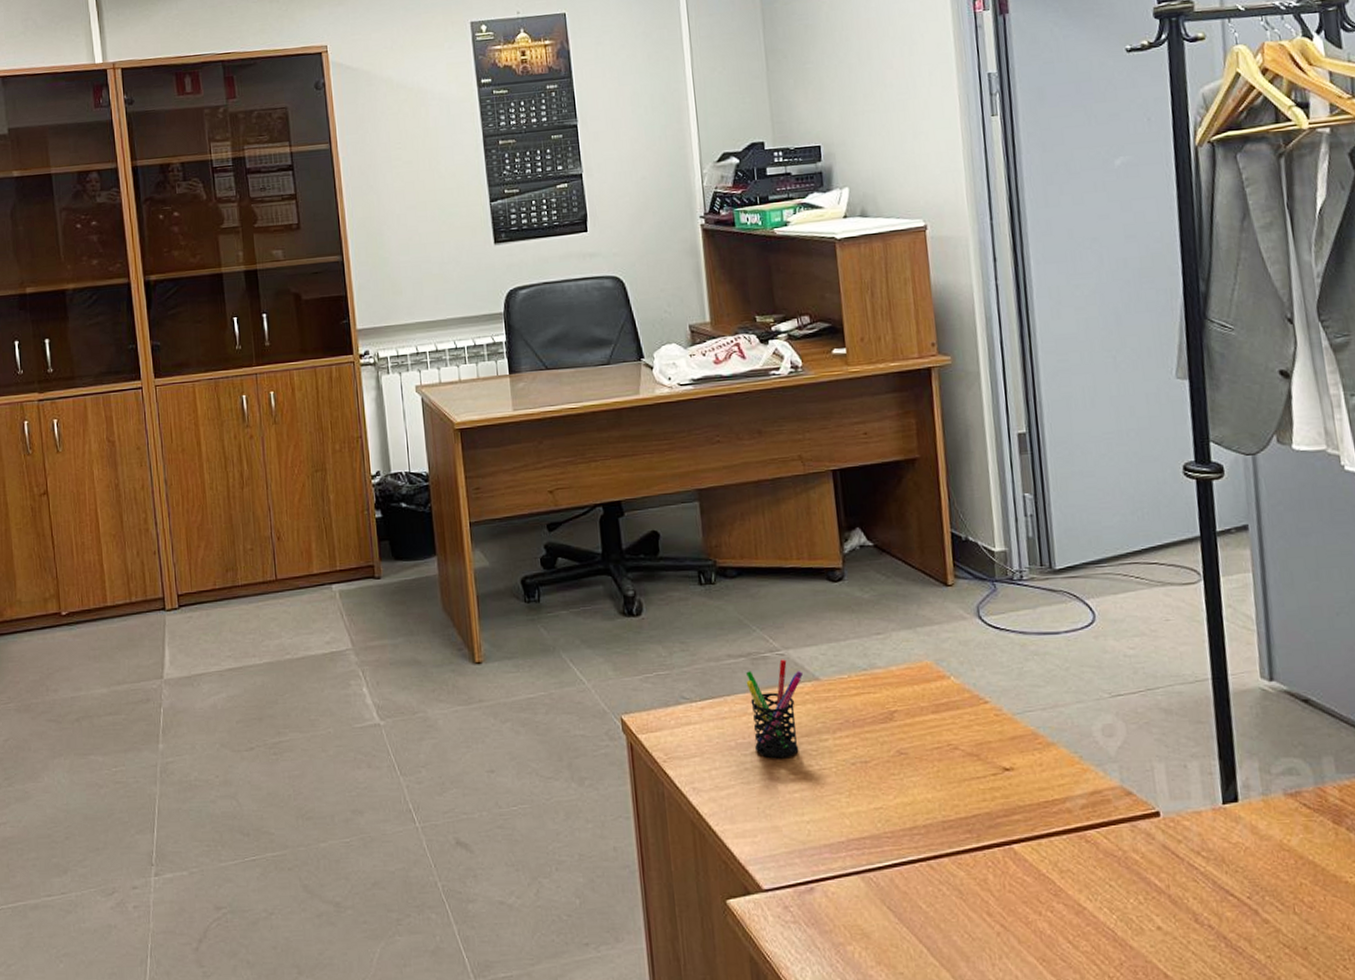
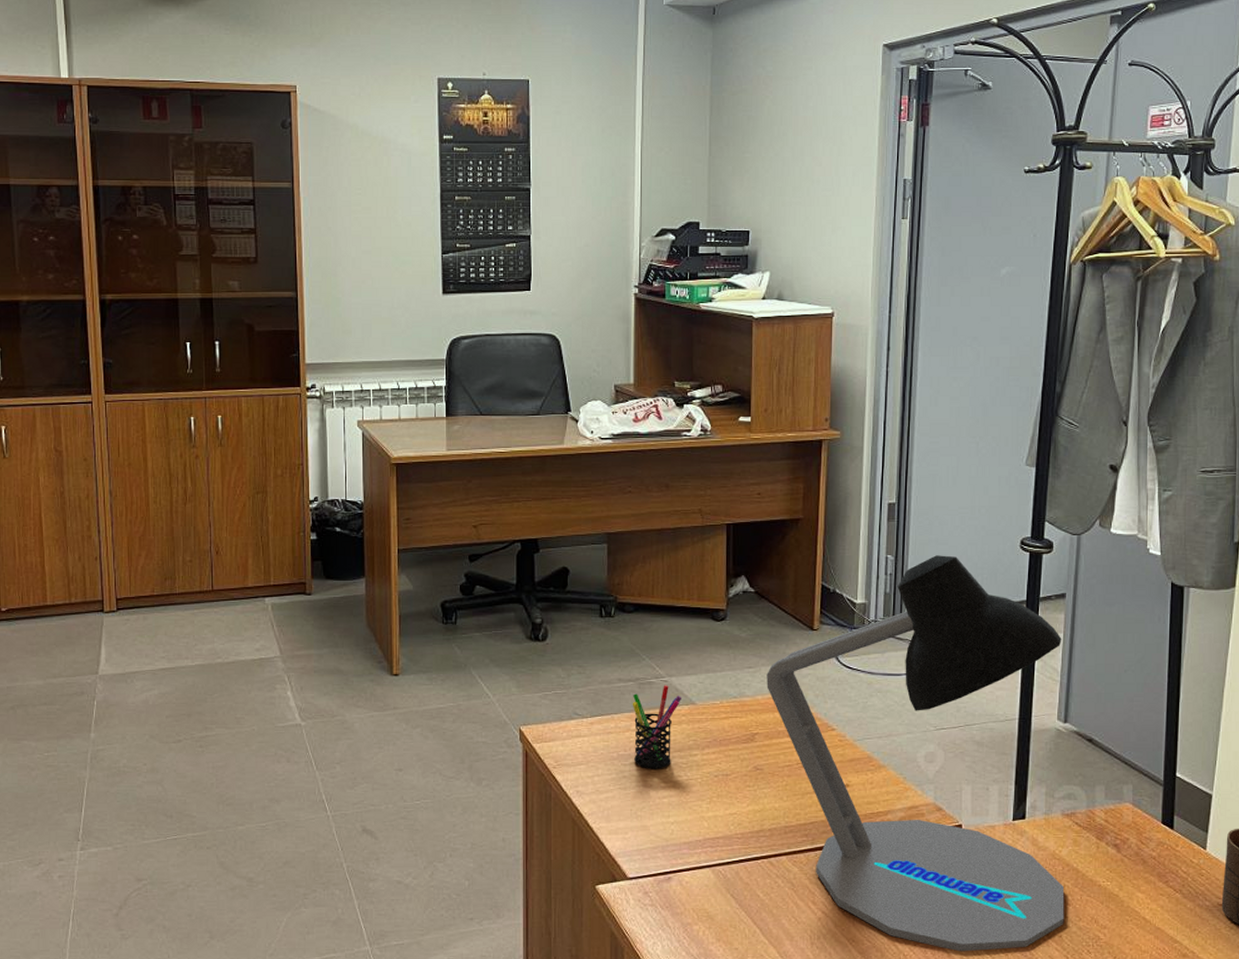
desk lamp: none [899,489,1308,971] -> present [767,555,1065,952]

